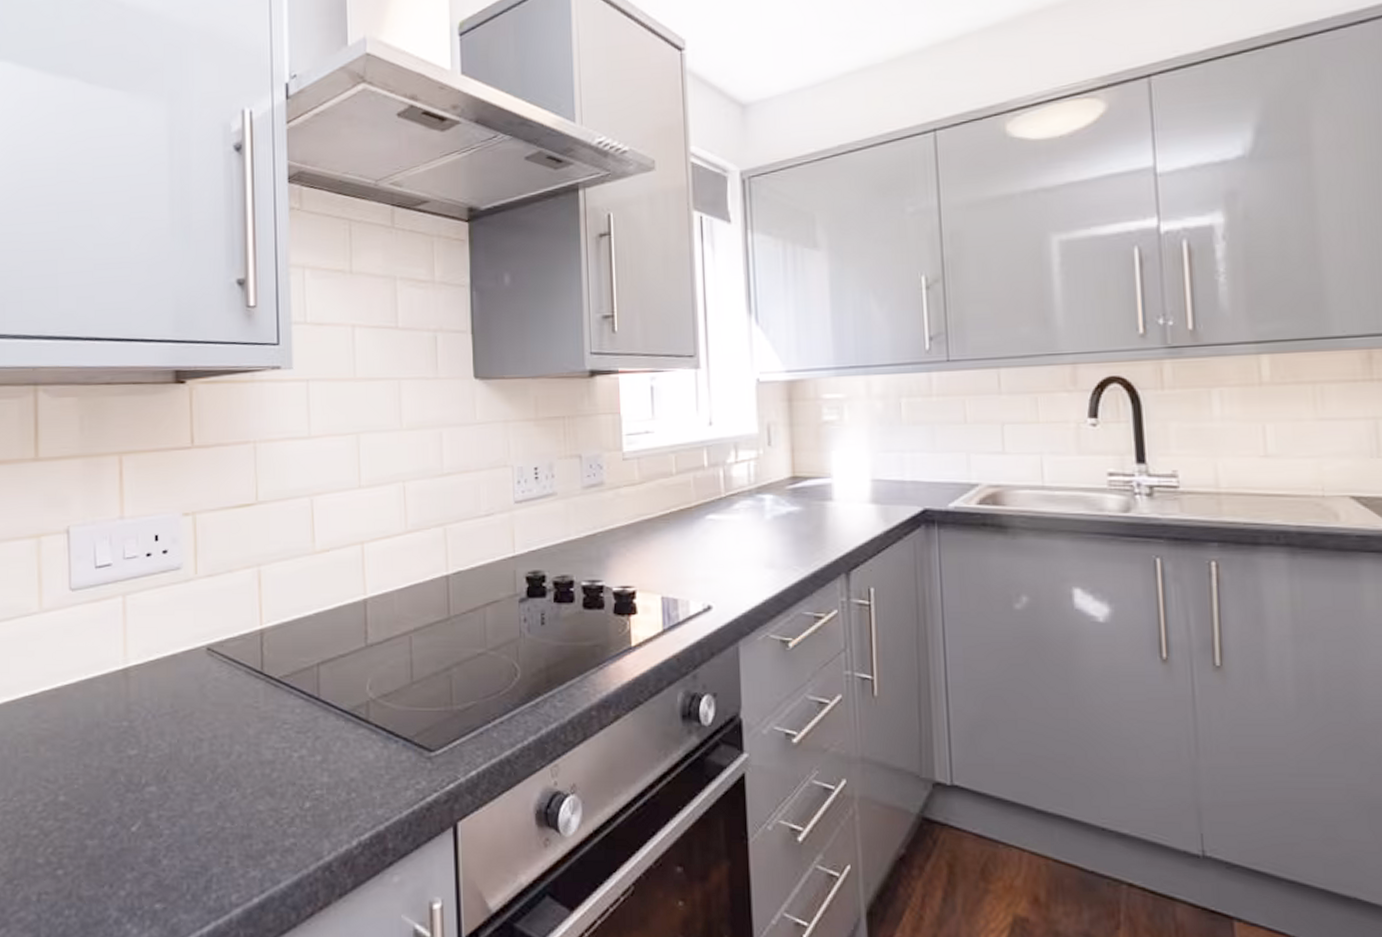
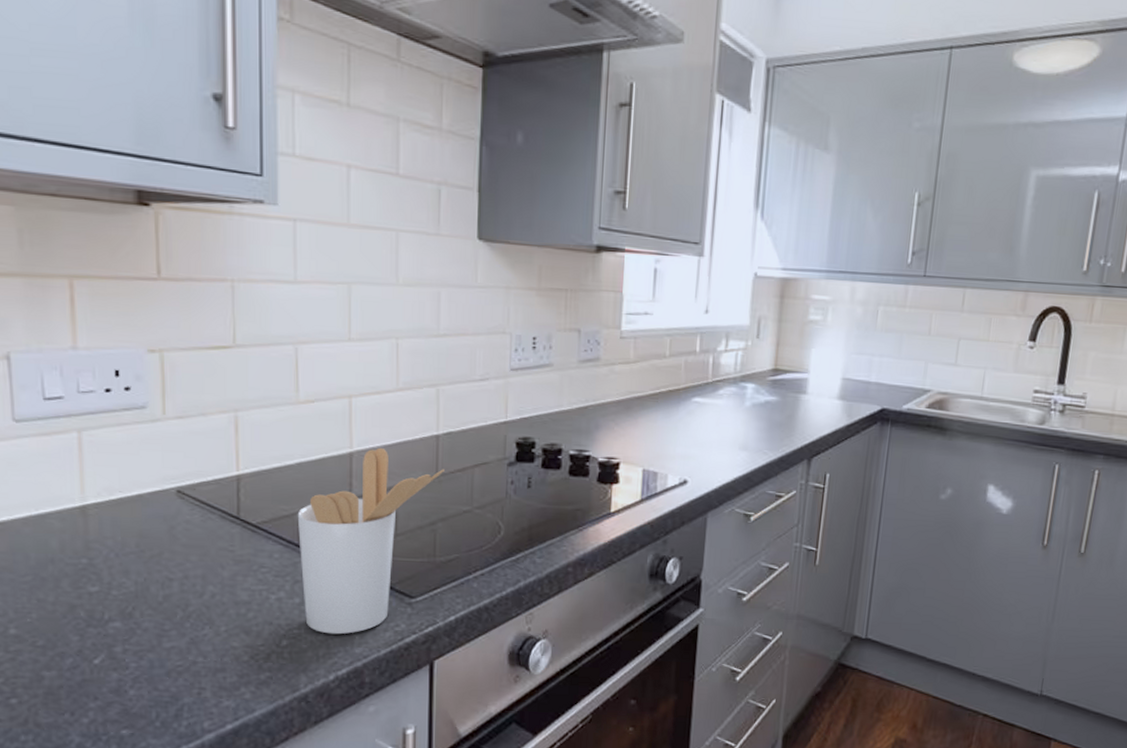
utensil holder: none [316,592,456,795] -> present [297,447,444,635]

